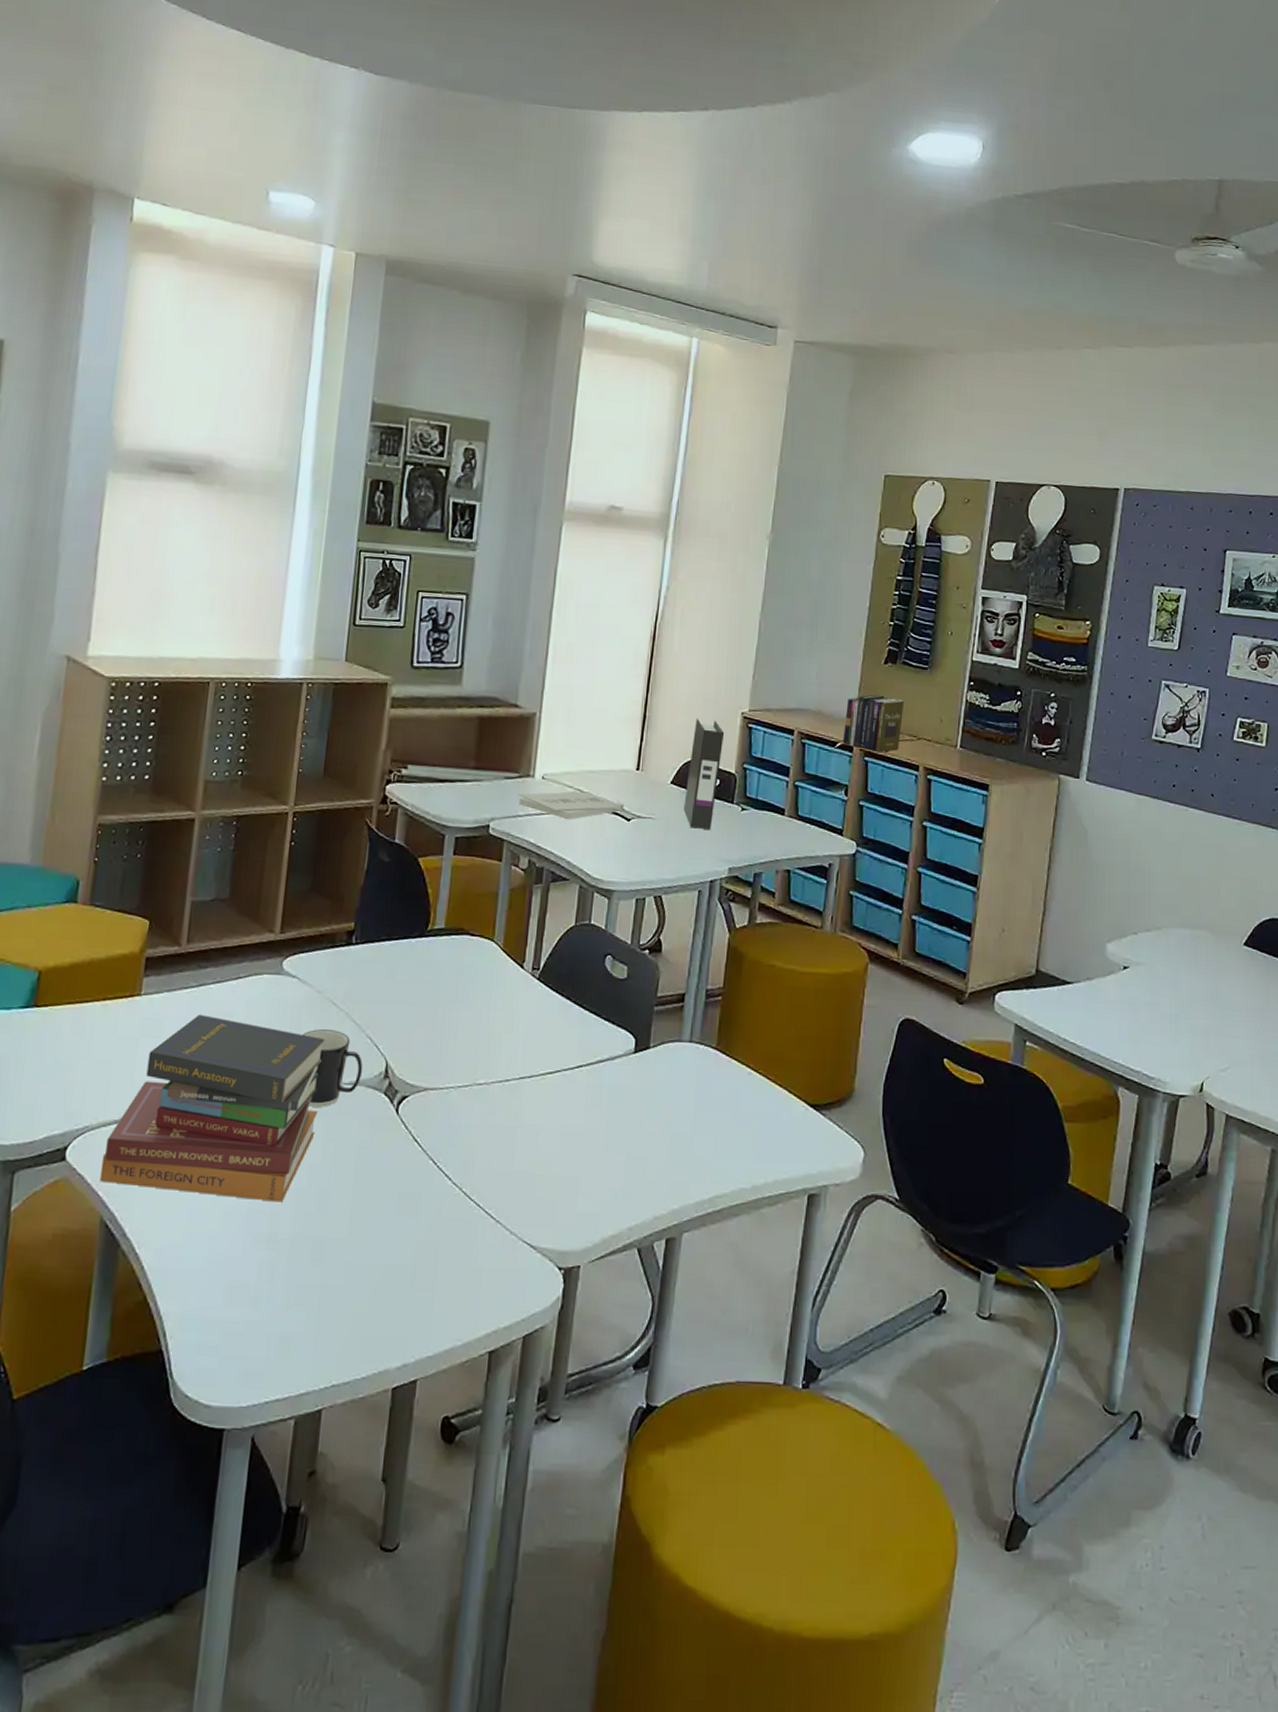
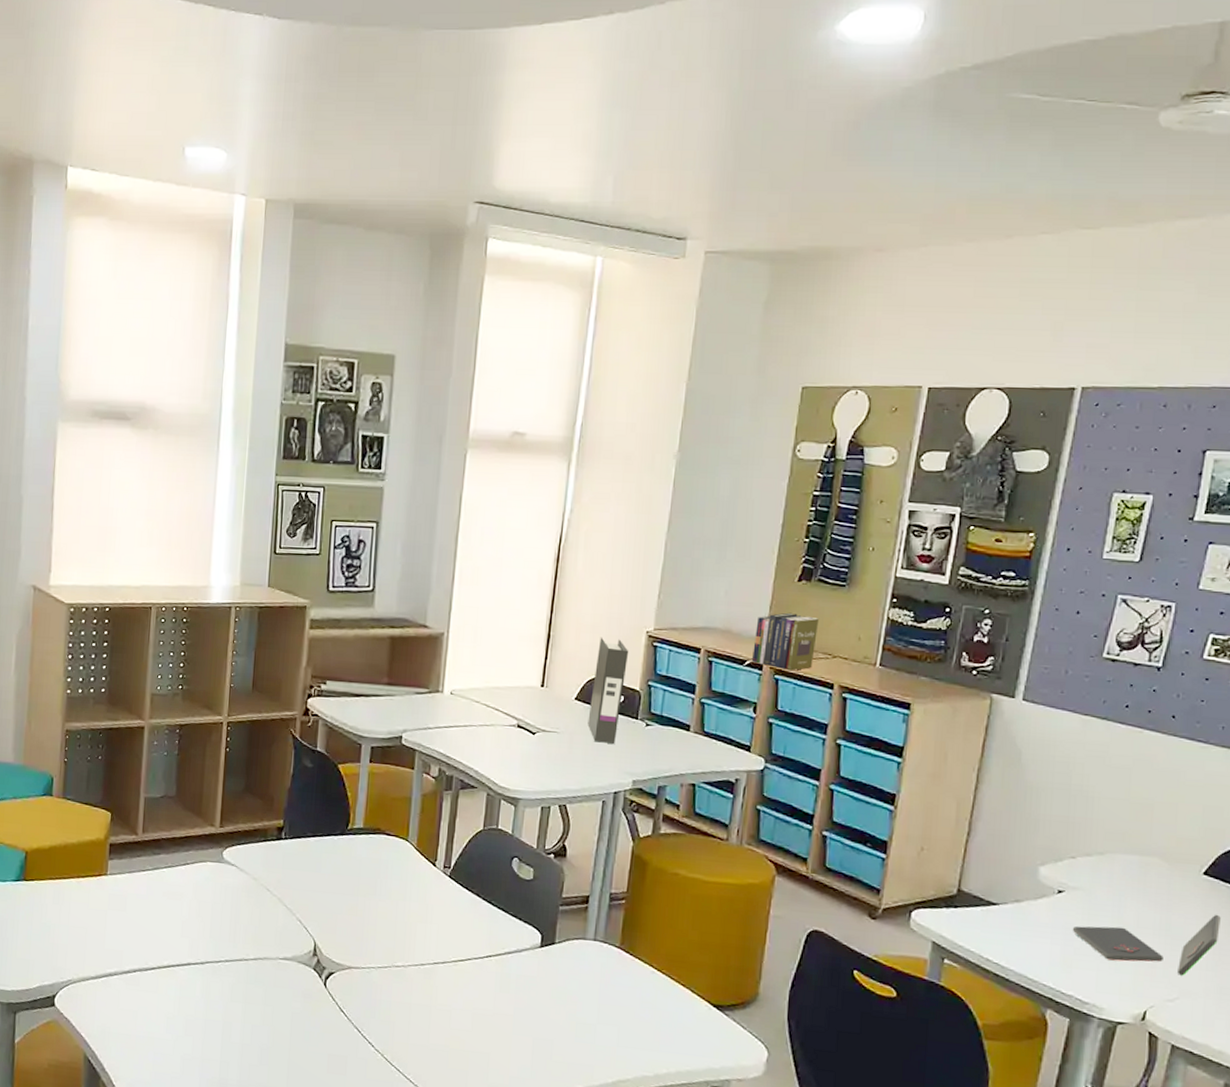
books: present [99,1014,325,1202] -> none [82,893,261,1054]
mug: present [303,1029,363,1107] -> none [242,911,295,977]
paper: present [518,790,624,820] -> none [428,705,529,733]
tablet: none [1137,983,1260,1045] -> present [1072,914,1221,976]

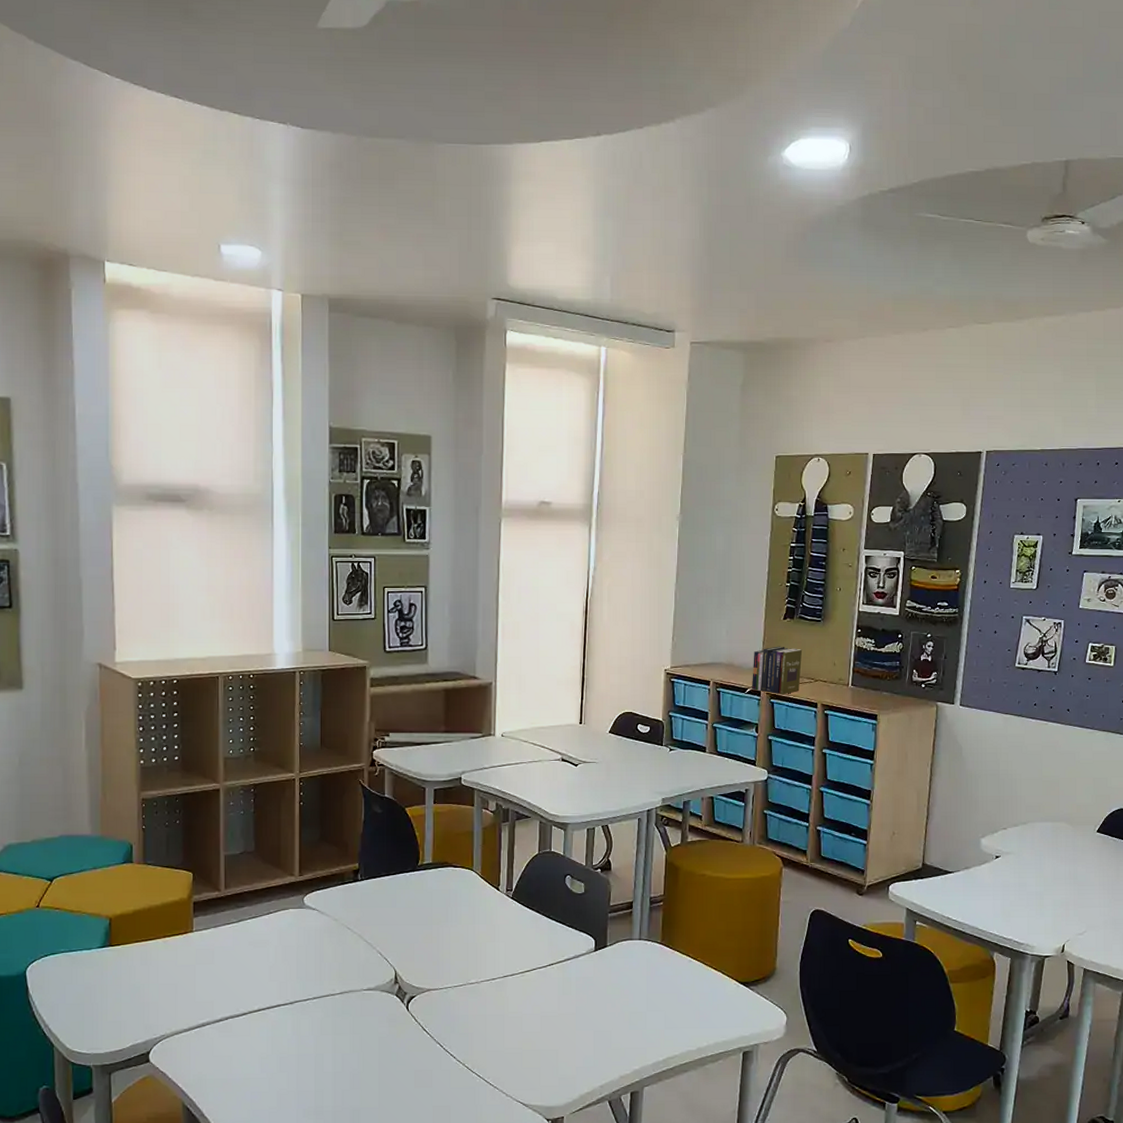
binder: present [587,637,629,744] -> none [621,677,652,768]
tablet: present [1072,914,1221,976] -> none [1008,862,1111,913]

